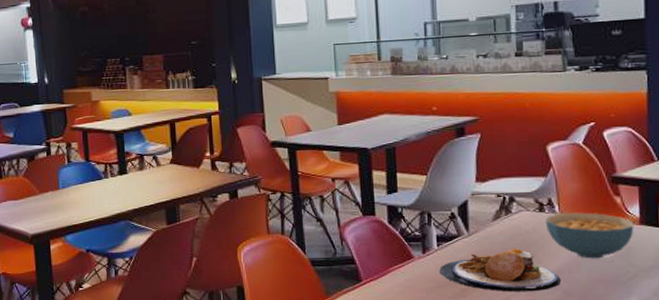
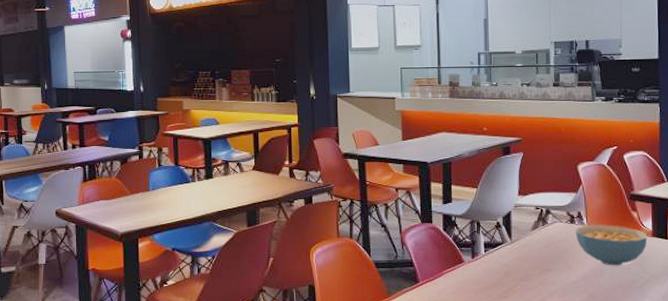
plate: present [439,249,561,292] -> none [486,256,587,294]

